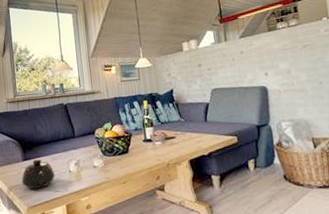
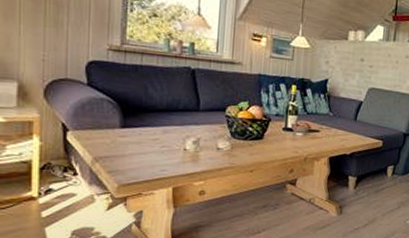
teapot: present [21,158,55,190] -> none [115,128,165,165]

